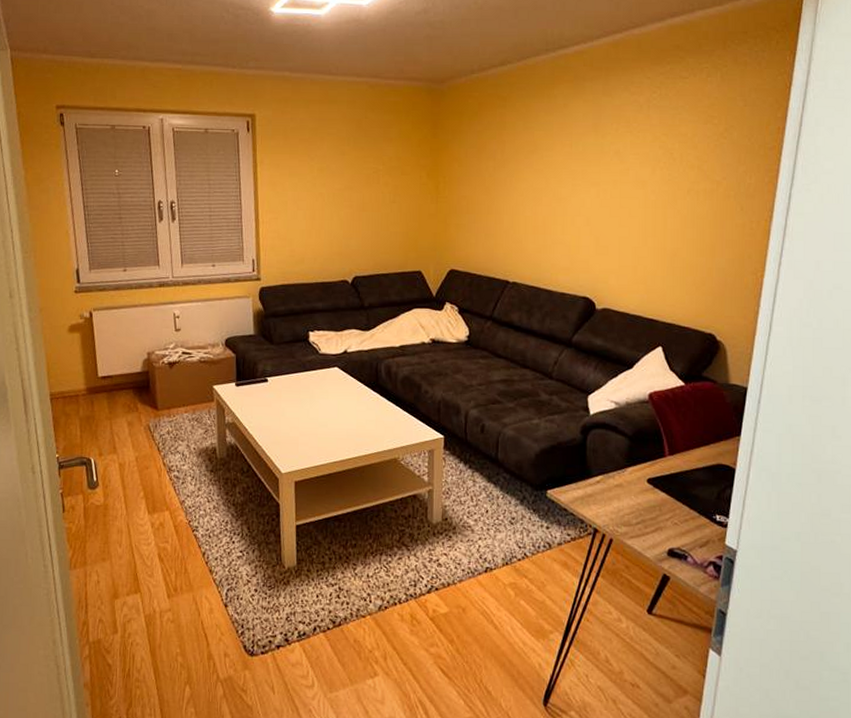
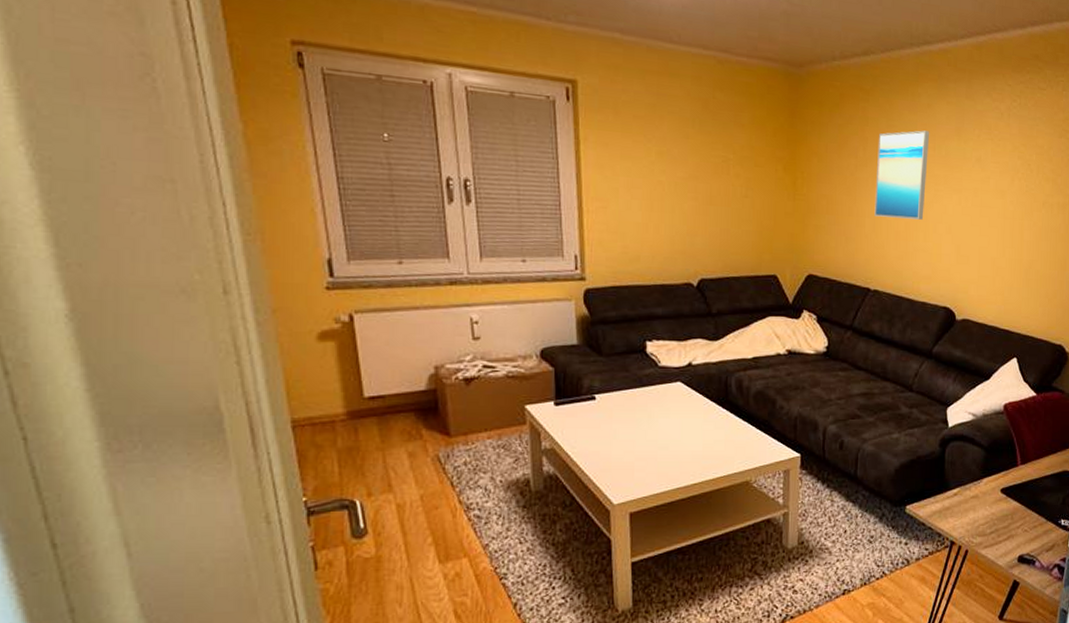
wall art: none [512,129,567,214] -> present [874,130,930,220]

